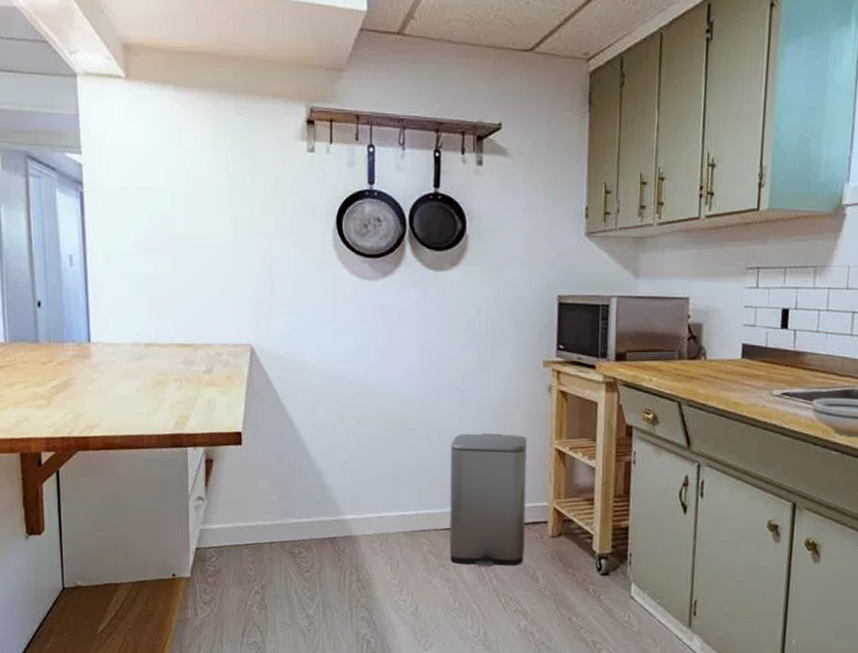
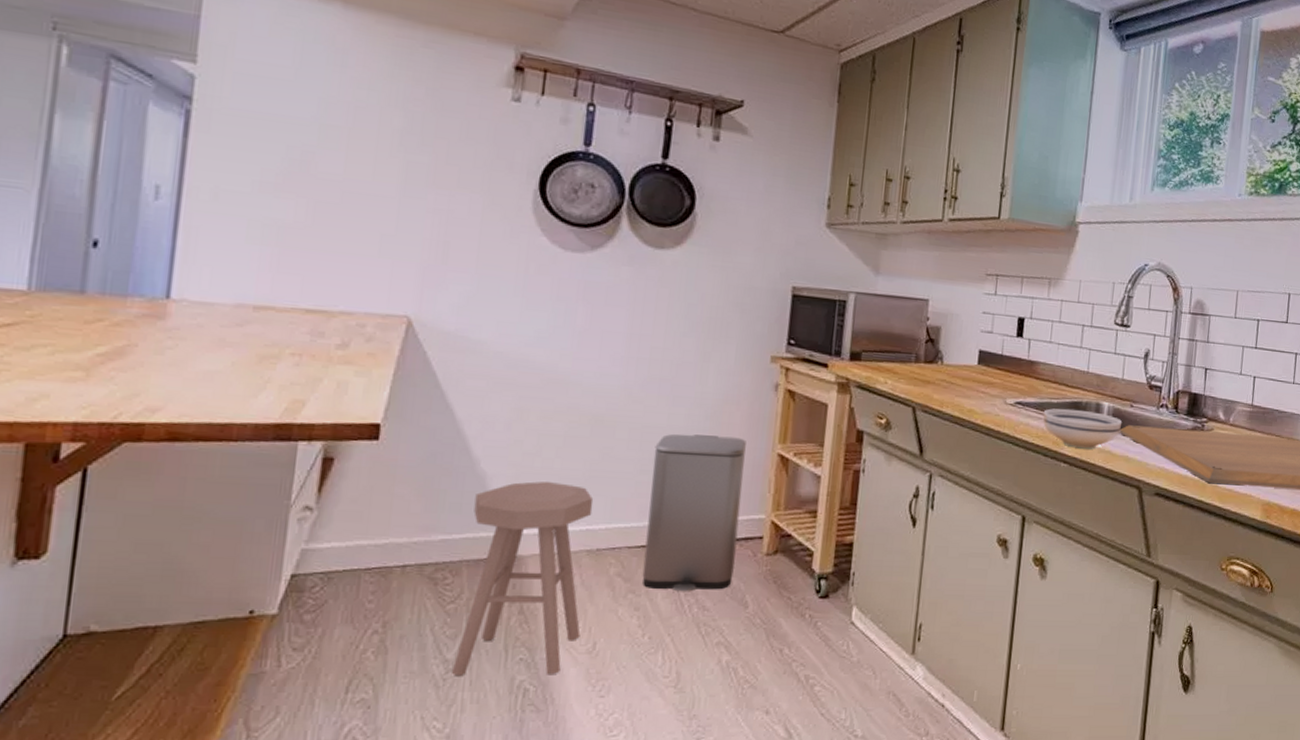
stool: none [313,476,405,631] -> present [451,481,594,675]

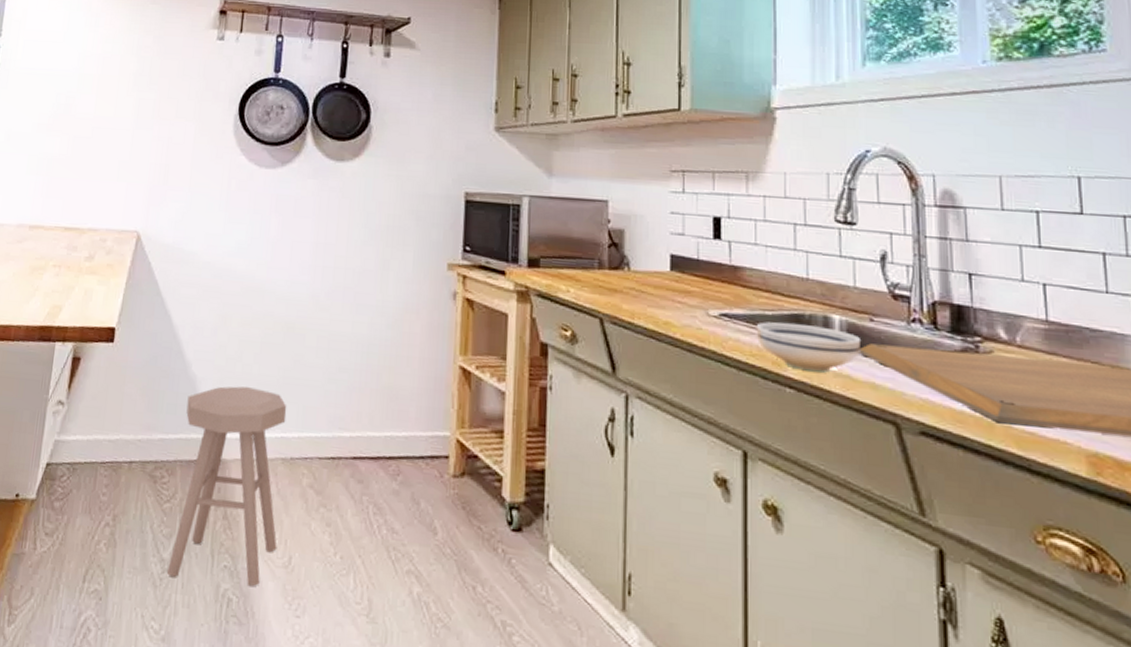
pedal bin: present [642,434,746,592] -> none [332,342,427,512]

